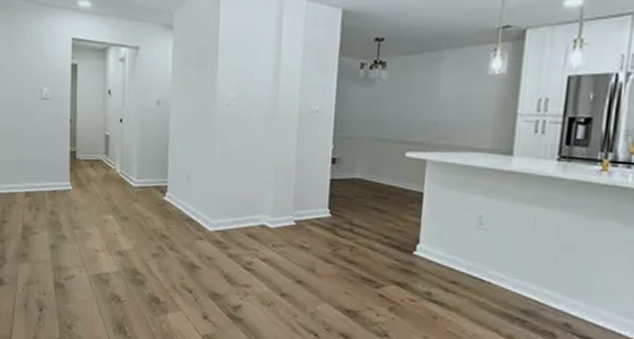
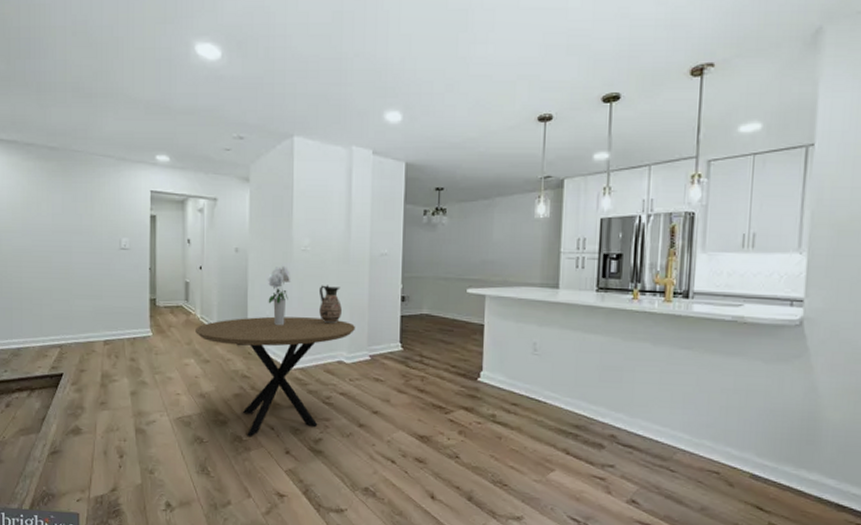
dining table: none [115,174,280,299] -> present [195,316,355,437]
bouquet: none [189,120,214,185] -> present [267,265,291,326]
ceramic jug: none [242,142,267,186] -> present [318,285,342,324]

